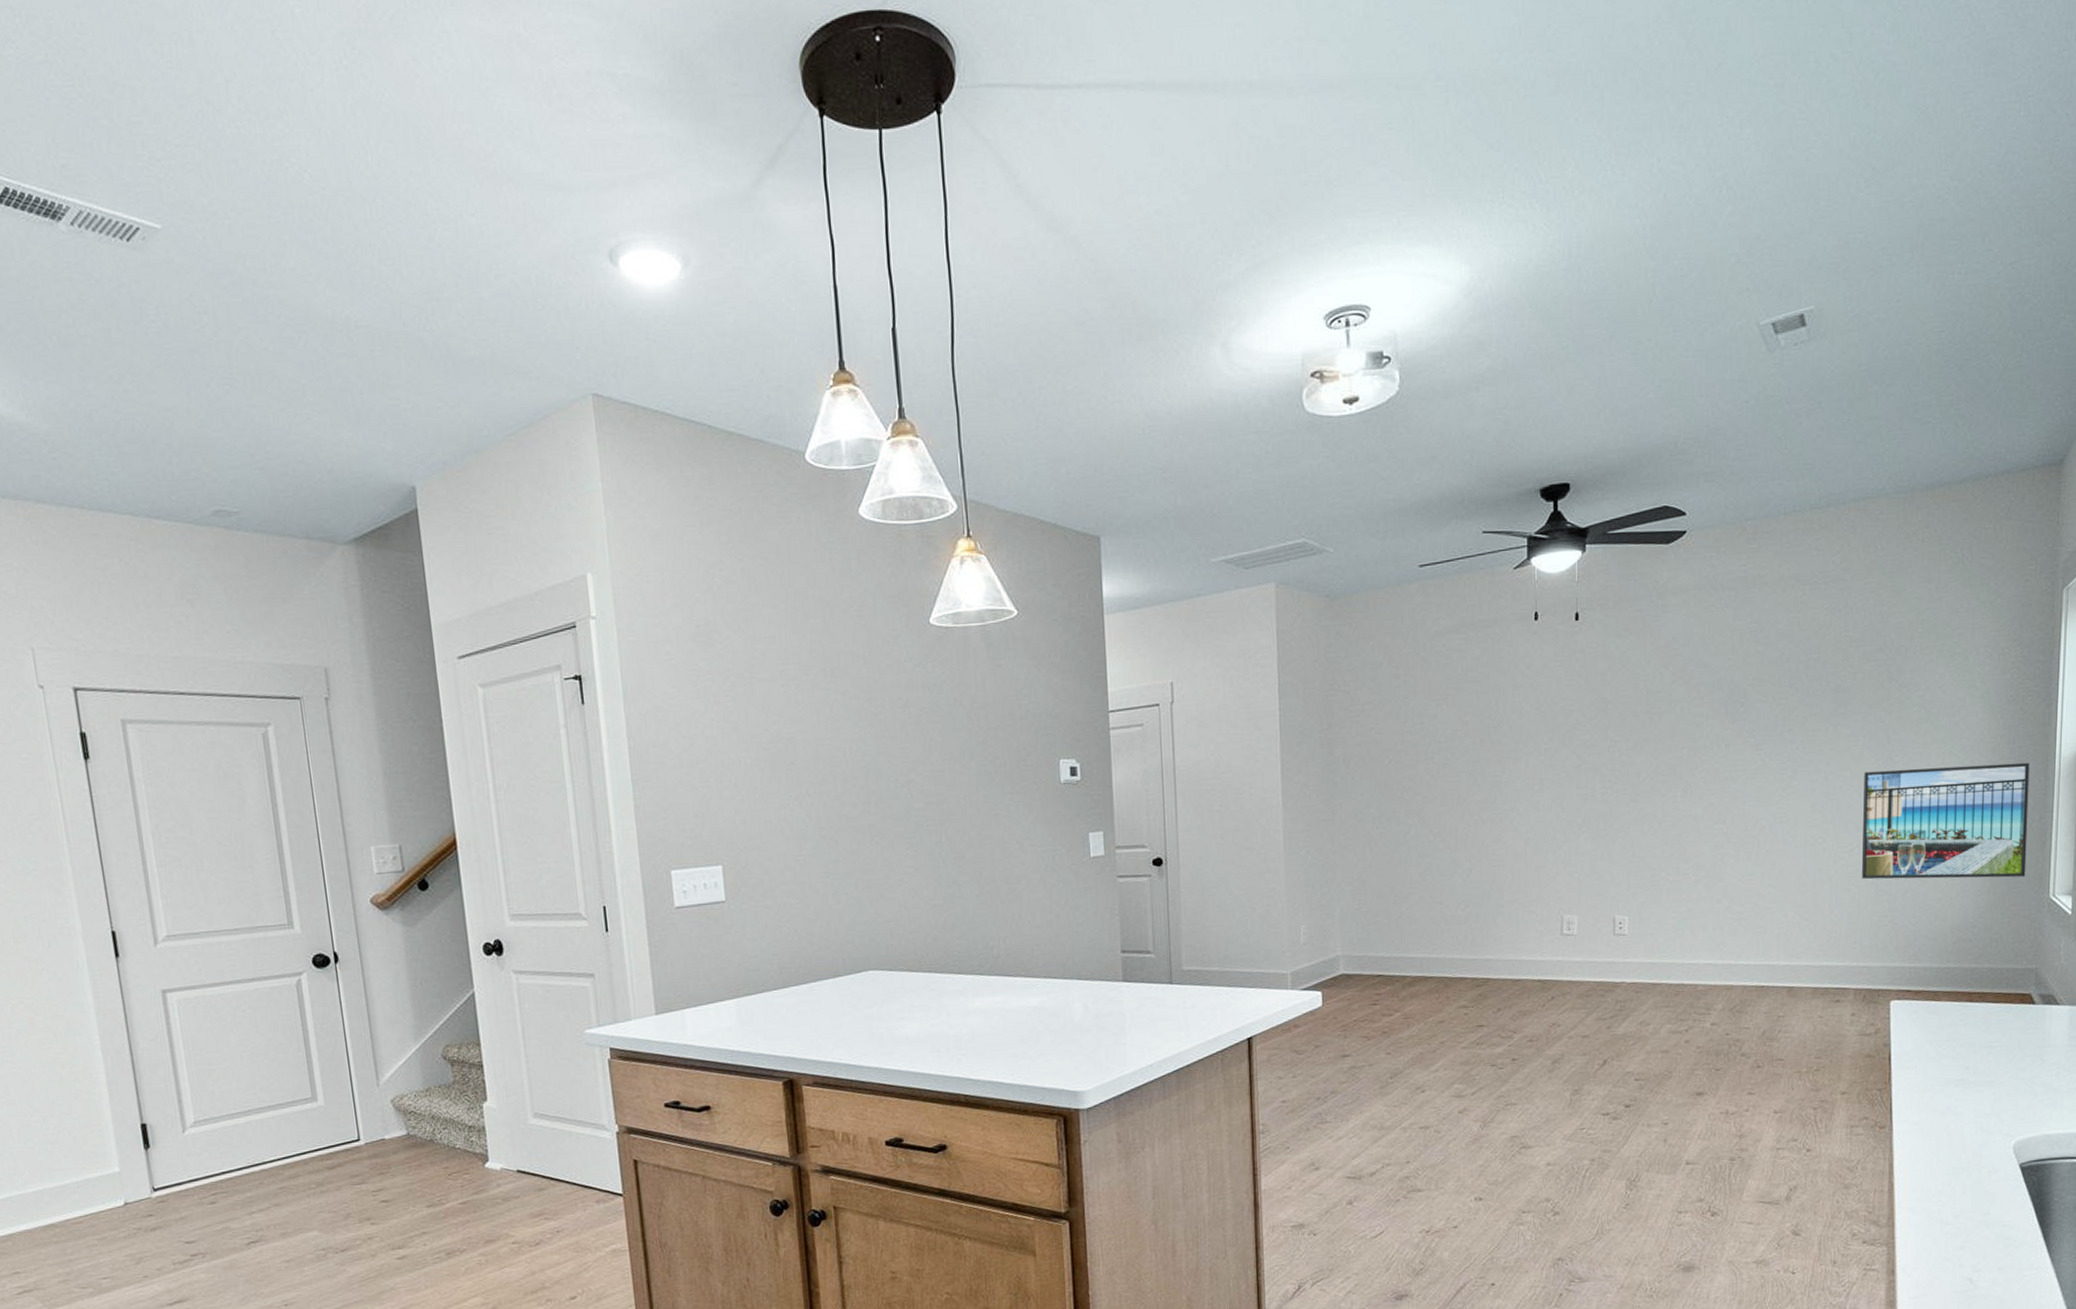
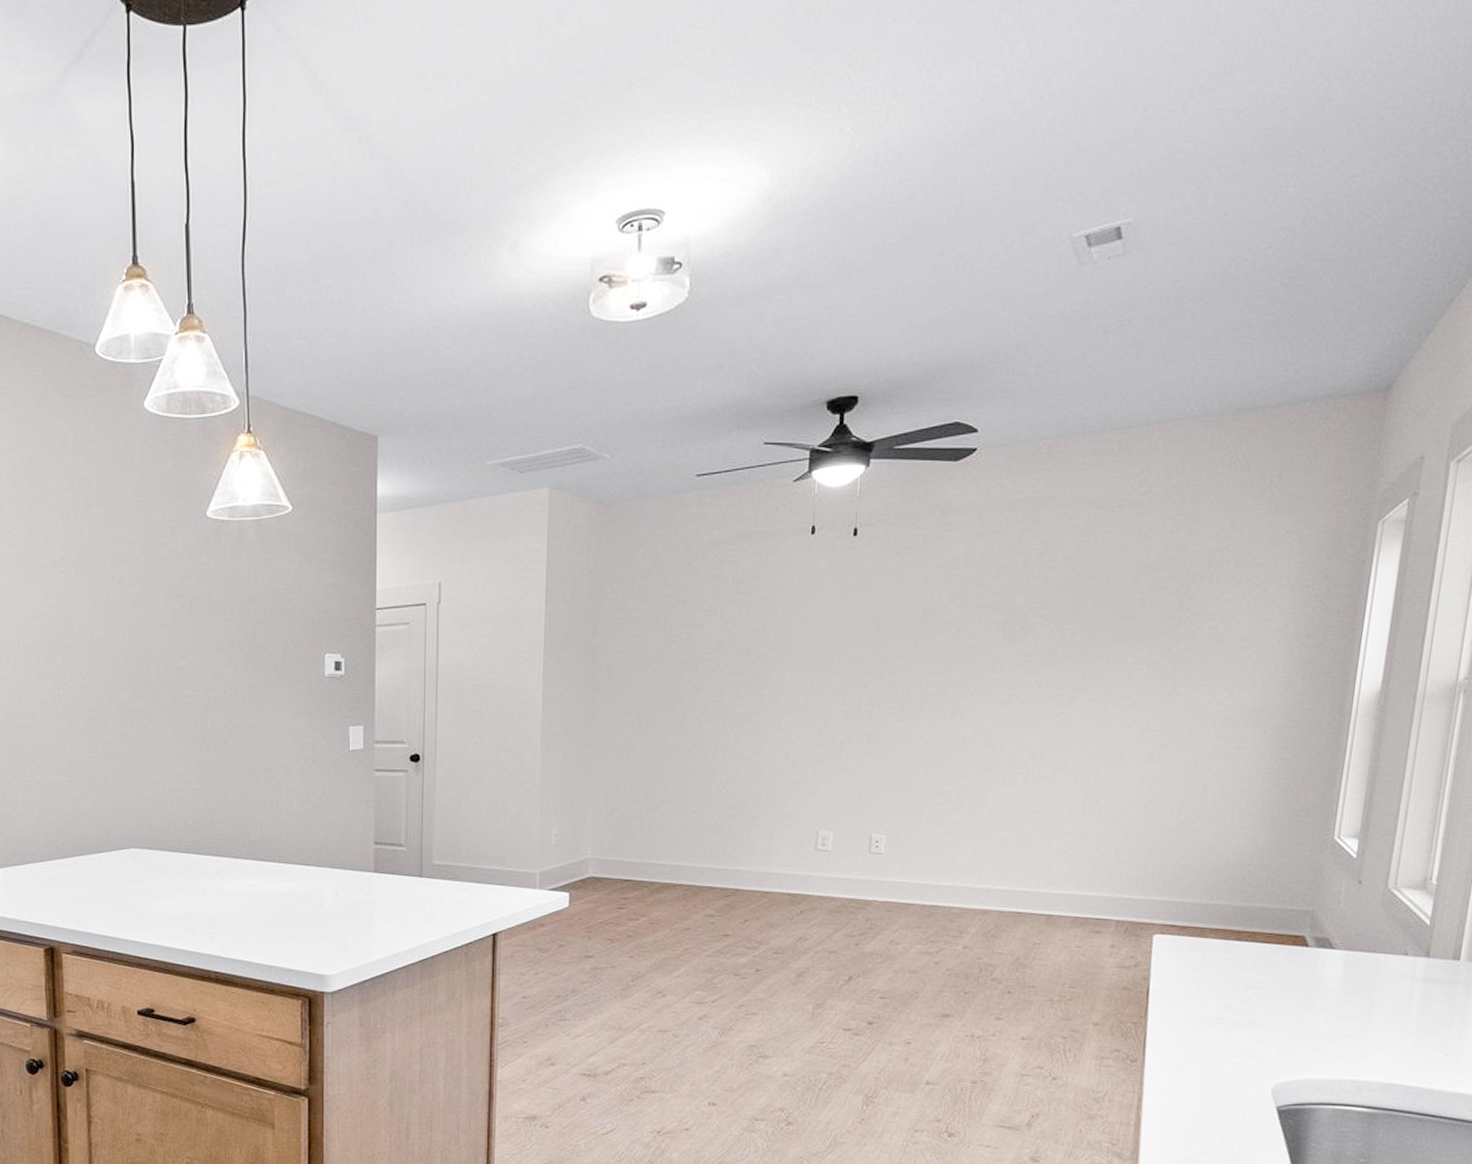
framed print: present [1862,762,2030,880] -> none [1134,699,1325,817]

